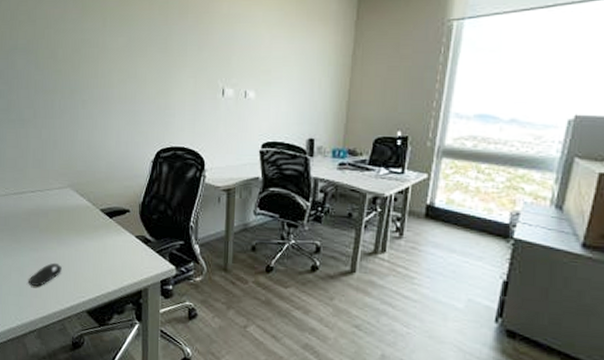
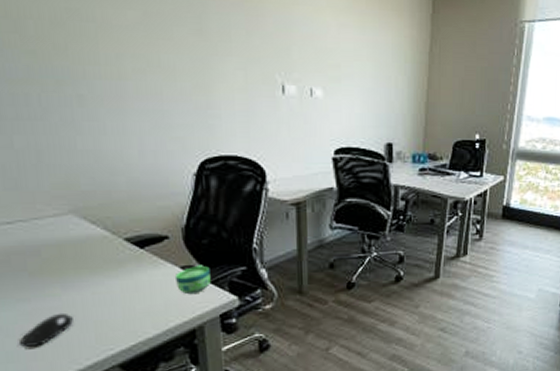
cup: none [131,236,157,261] -> present [174,265,211,295]

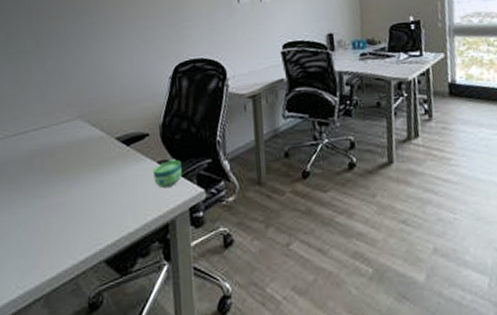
computer mouse: present [18,312,73,347] -> none [31,208,73,242]

